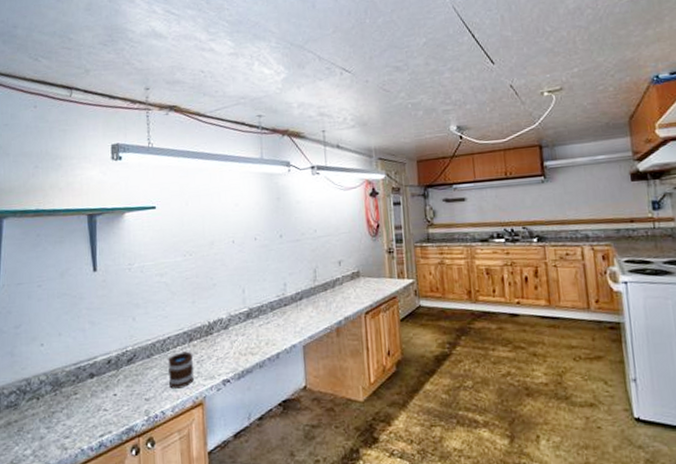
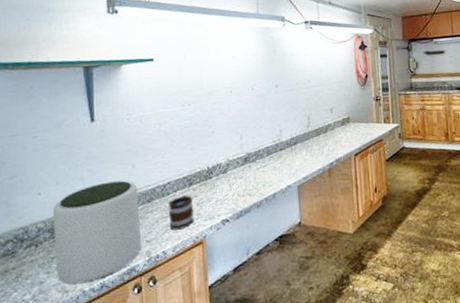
plant pot: none [54,333,140,442] -> present [52,180,142,285]

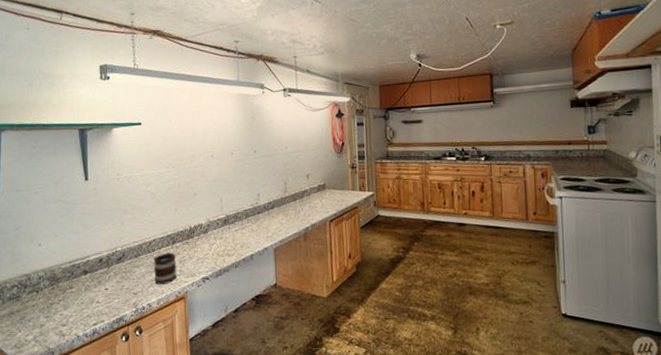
plant pot: present [52,180,142,285] -> none [51,236,129,329]

